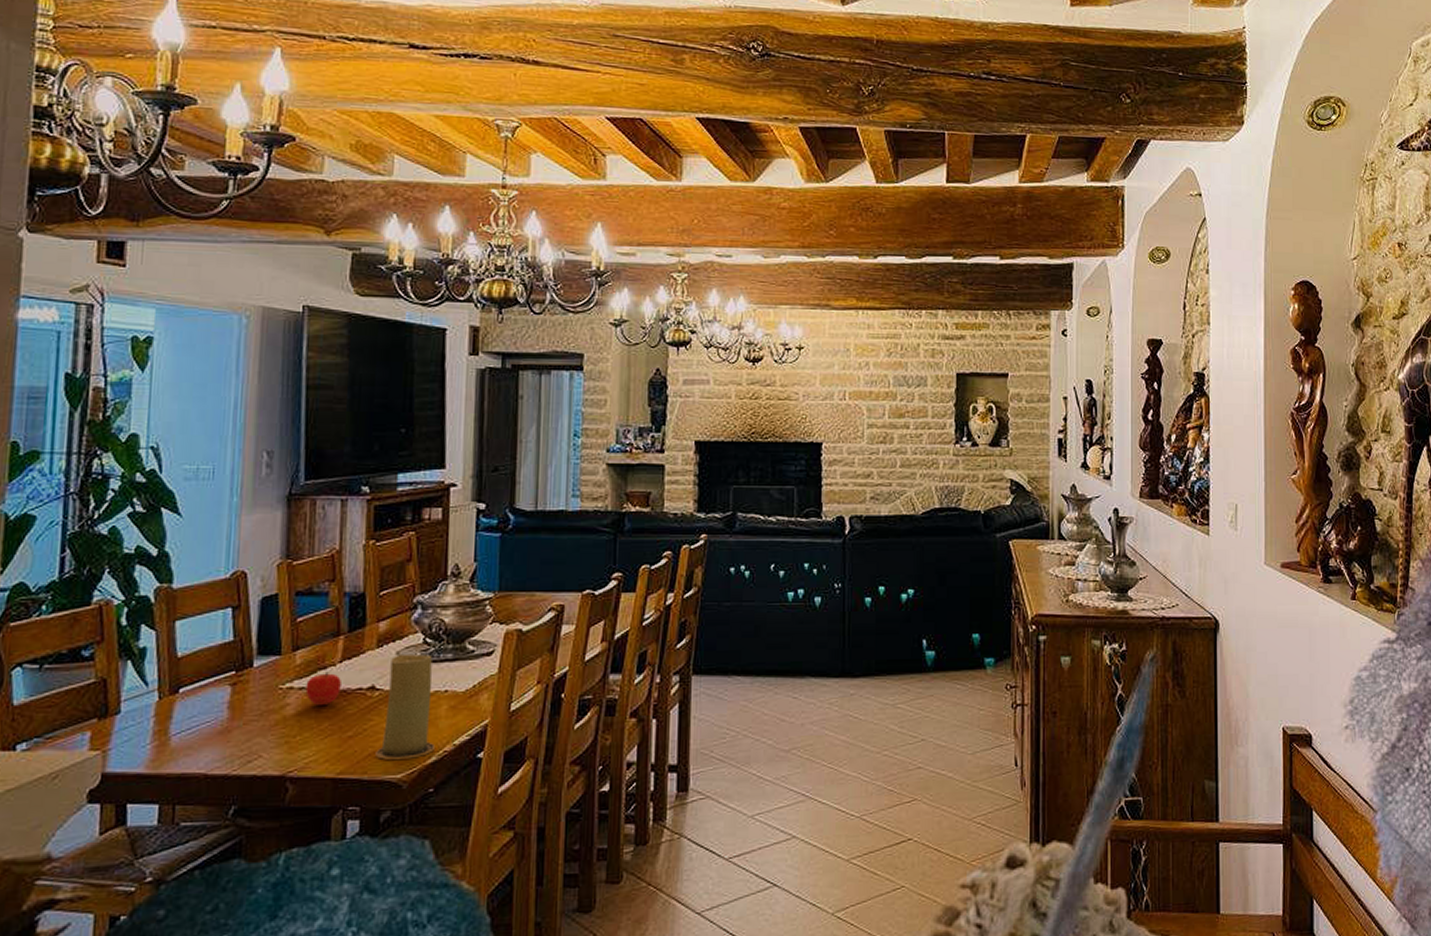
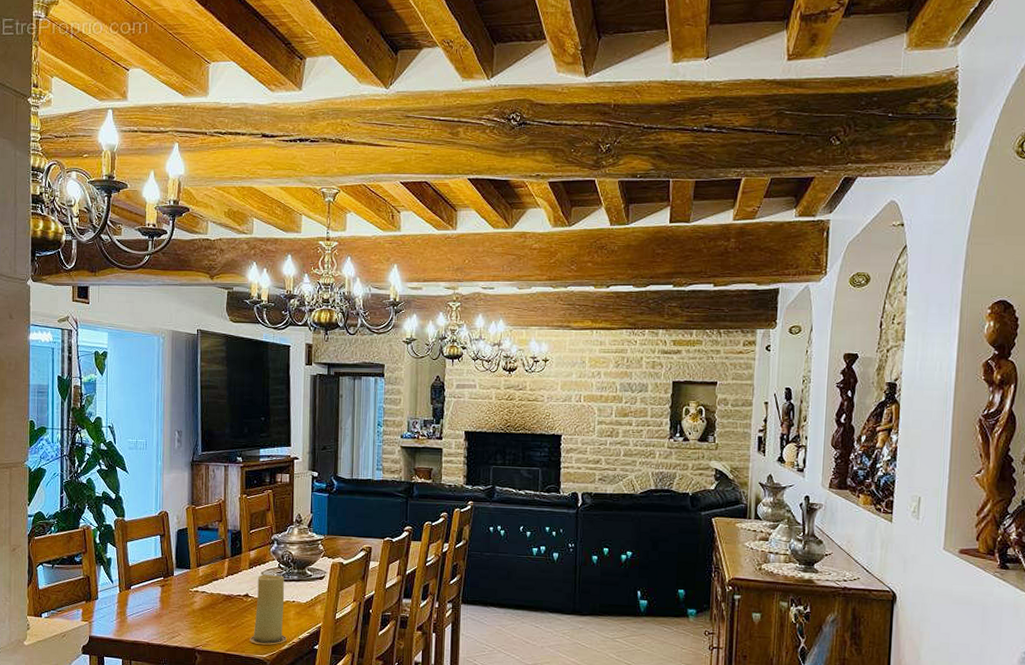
fruit: present [305,671,341,706] -> none [206,582,227,605]

